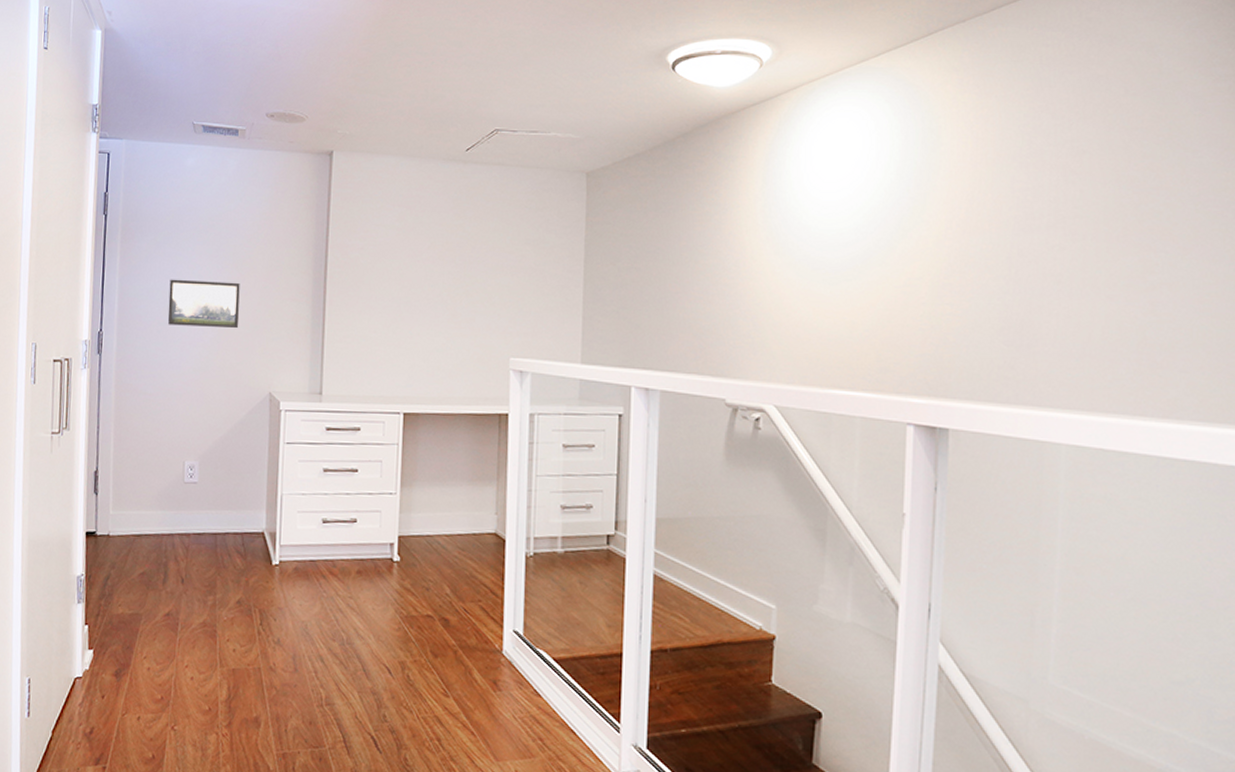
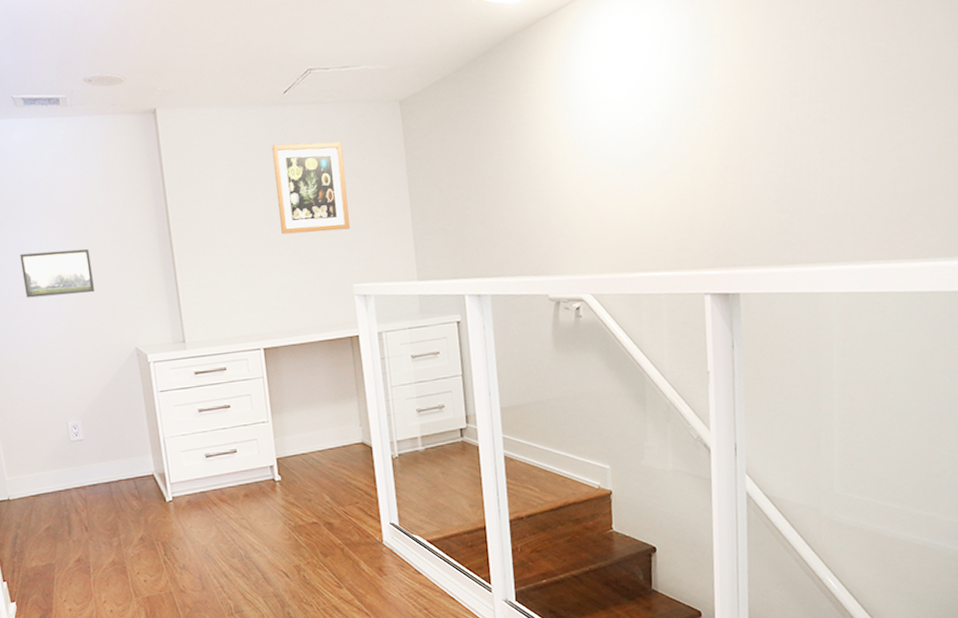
wall art: none [441,201,520,299] -> present [271,141,351,235]

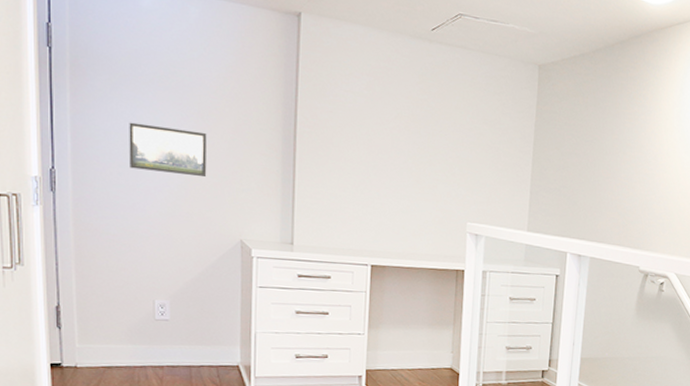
wall art: present [271,141,351,235] -> none [406,76,480,171]

